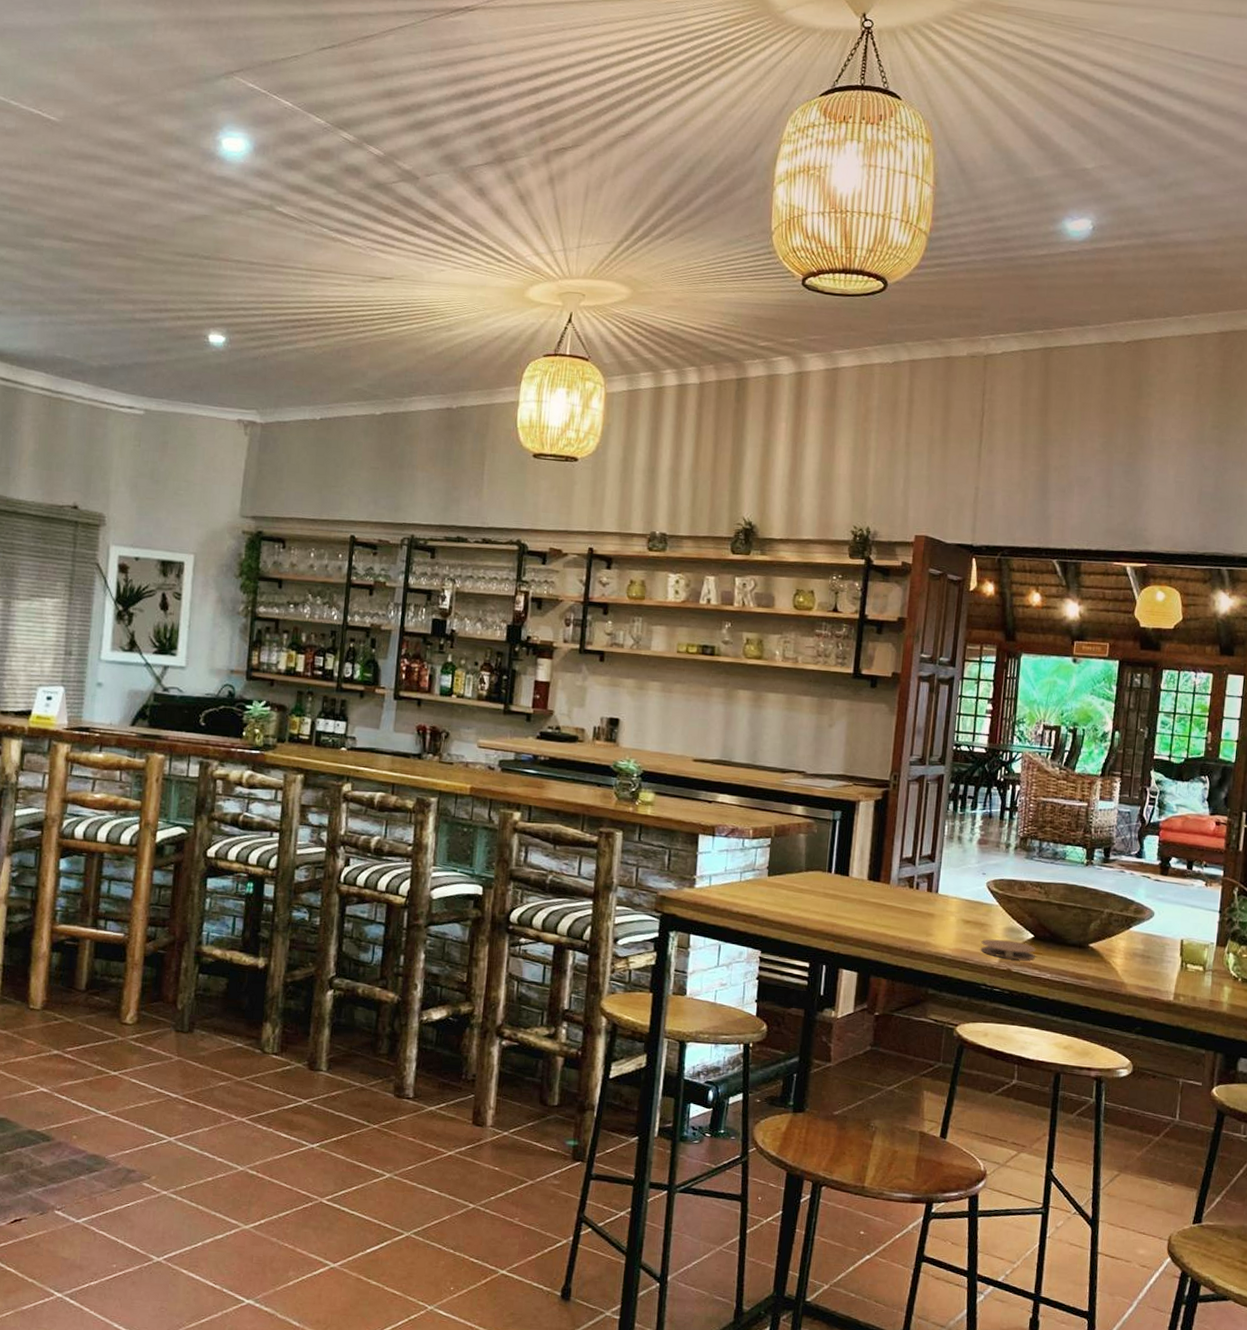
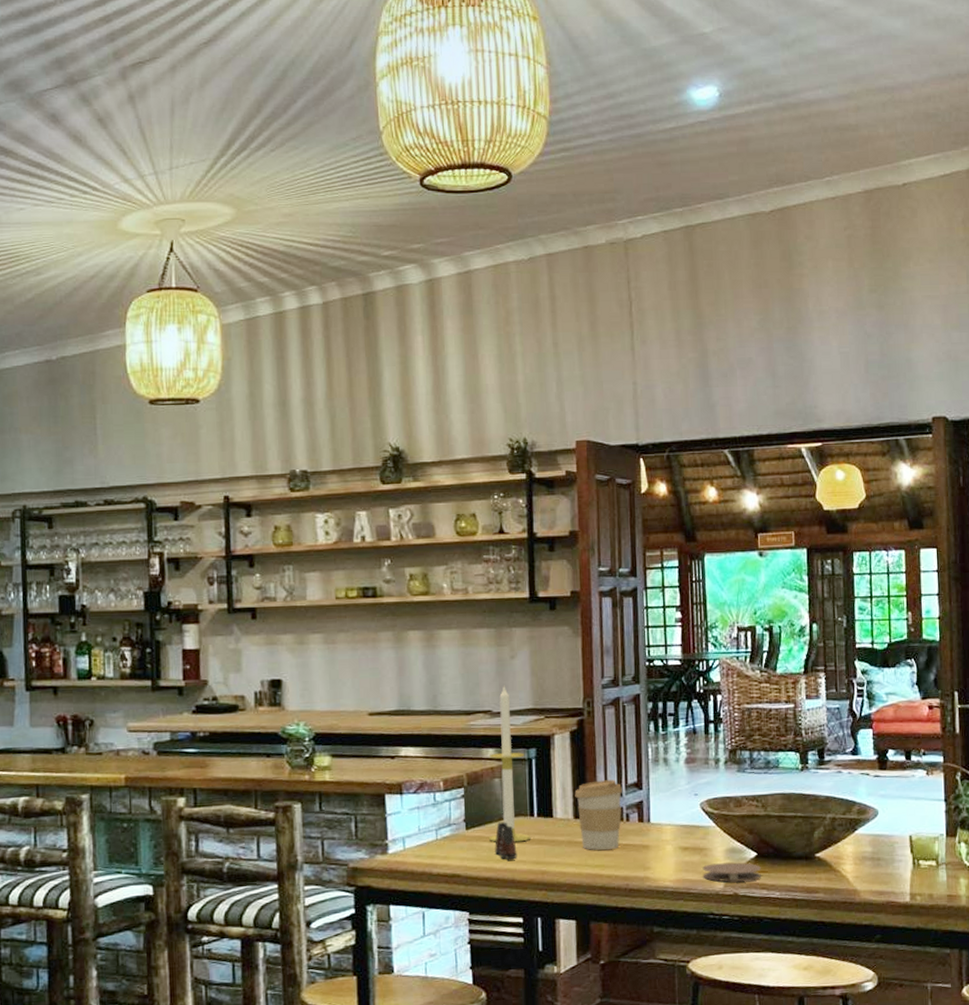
candle: none [788,750,830,894] -> present [488,685,531,842]
salt shaker: none [792,874,812,910] -> present [495,822,517,860]
coffee cup: none [871,848,917,913] -> present [575,780,623,850]

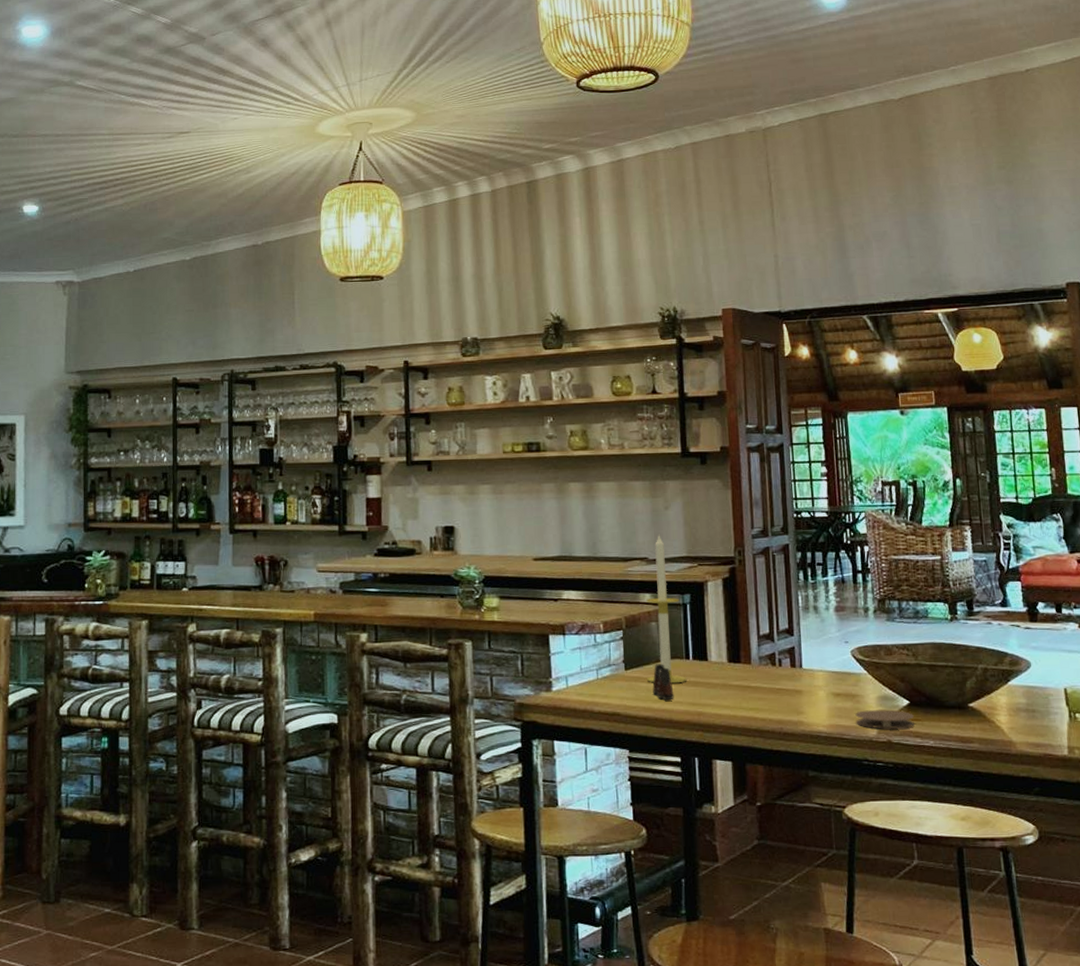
coffee cup: present [575,780,623,850] -> none [728,626,775,693]

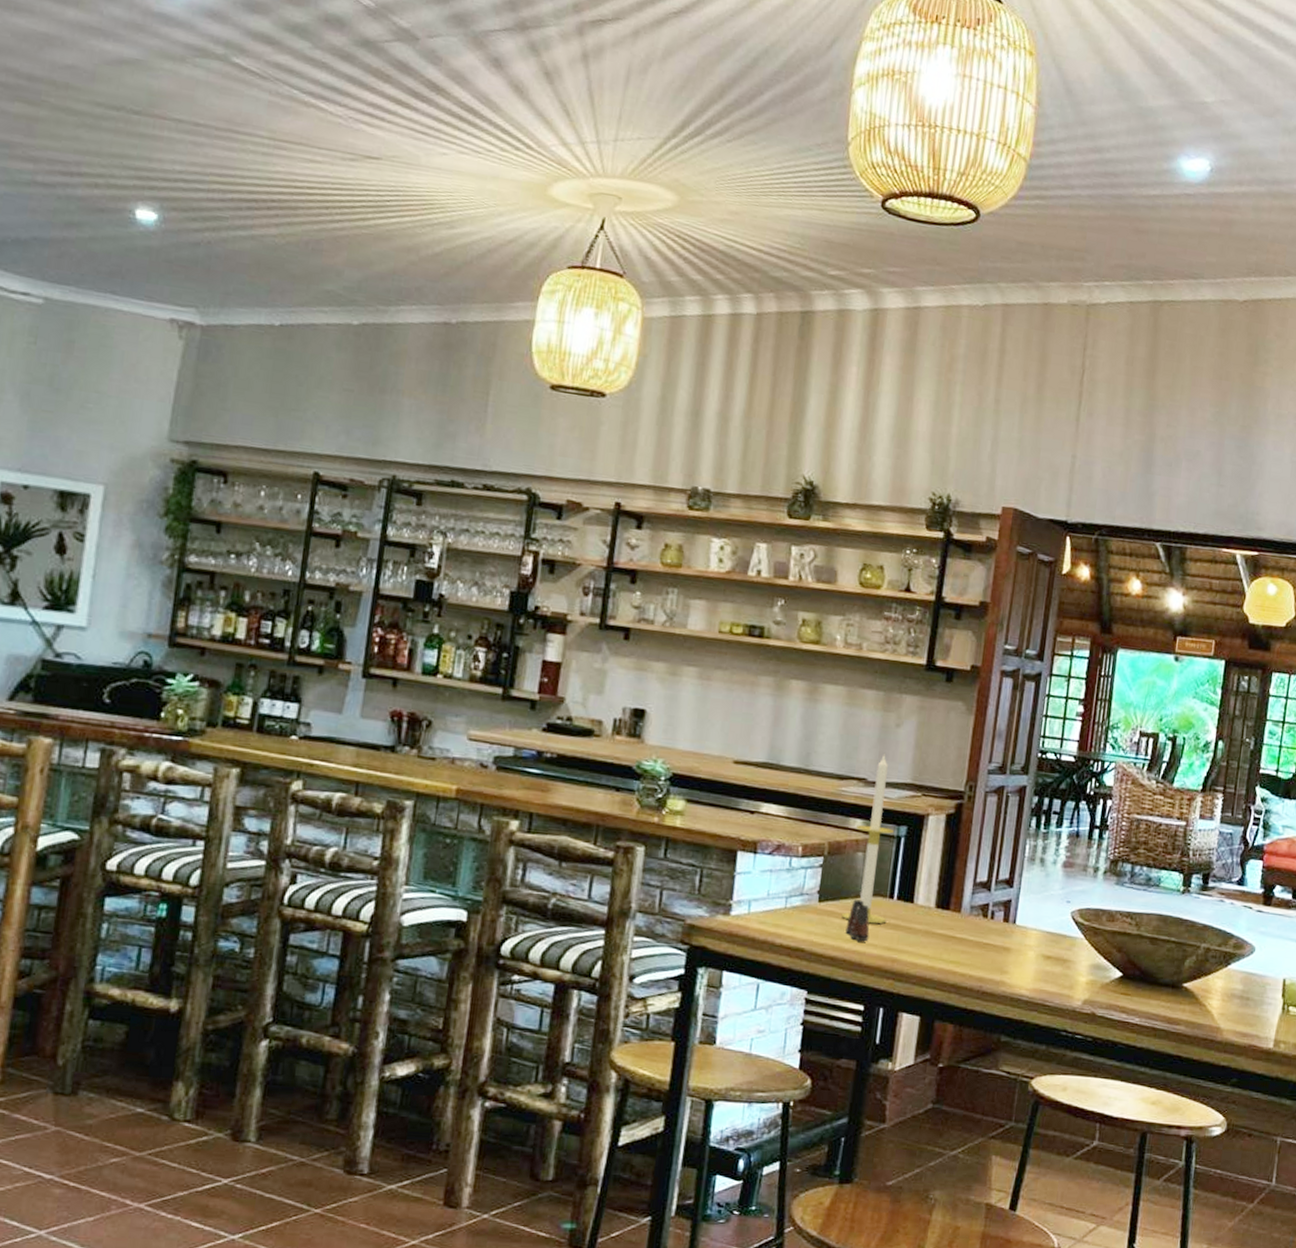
coaster: present [855,709,914,729] -> none [1061,977,1124,1002]

